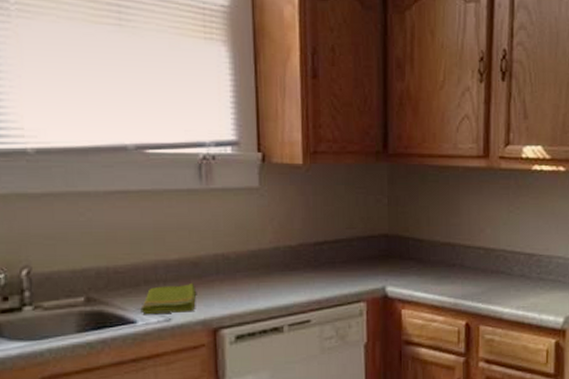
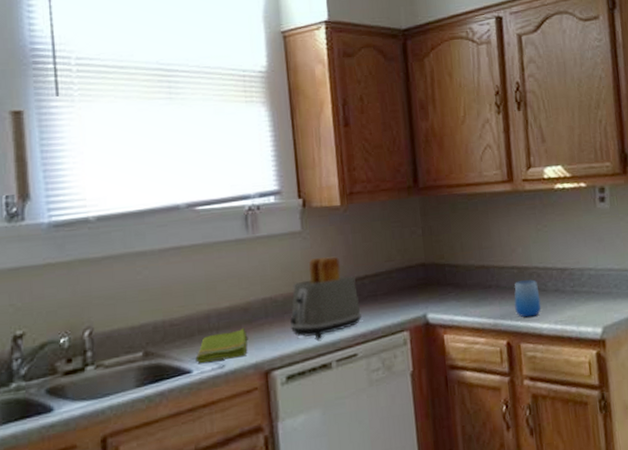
toaster: none [242,218,318,303] -> present [290,256,362,340]
cup: none [477,262,505,300] -> present [514,279,542,318]

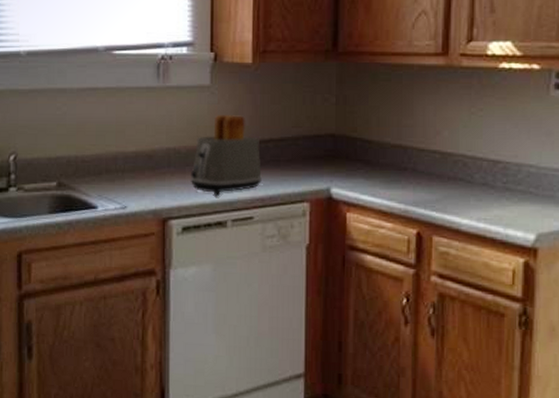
dish towel: present [195,327,248,363] -> none [101,173,149,202]
cup: present [514,279,542,318] -> none [431,167,463,209]

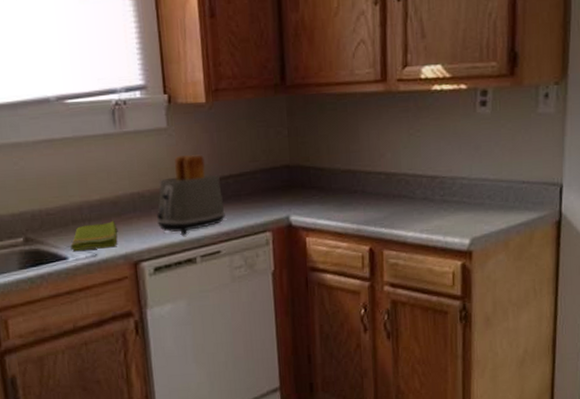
dish towel: none [101,173,149,202] -> present [70,220,118,251]

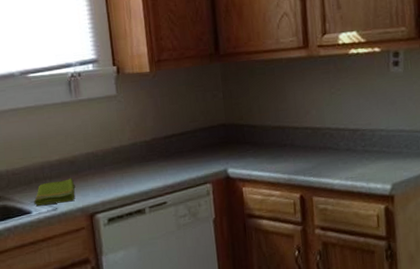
toaster: present [157,154,225,236] -> none [109,117,170,189]

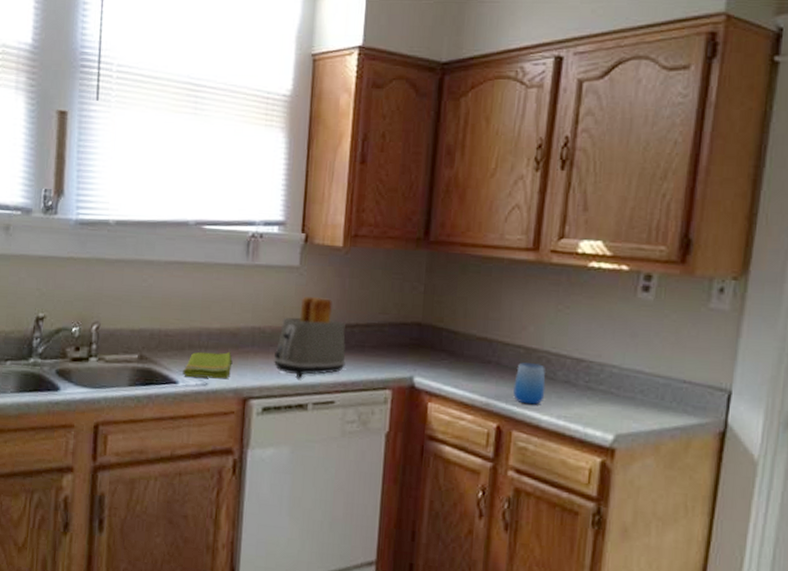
toaster: none [109,117,170,189] -> present [274,297,346,379]
cup: none [307,139,333,174] -> present [513,362,546,405]

